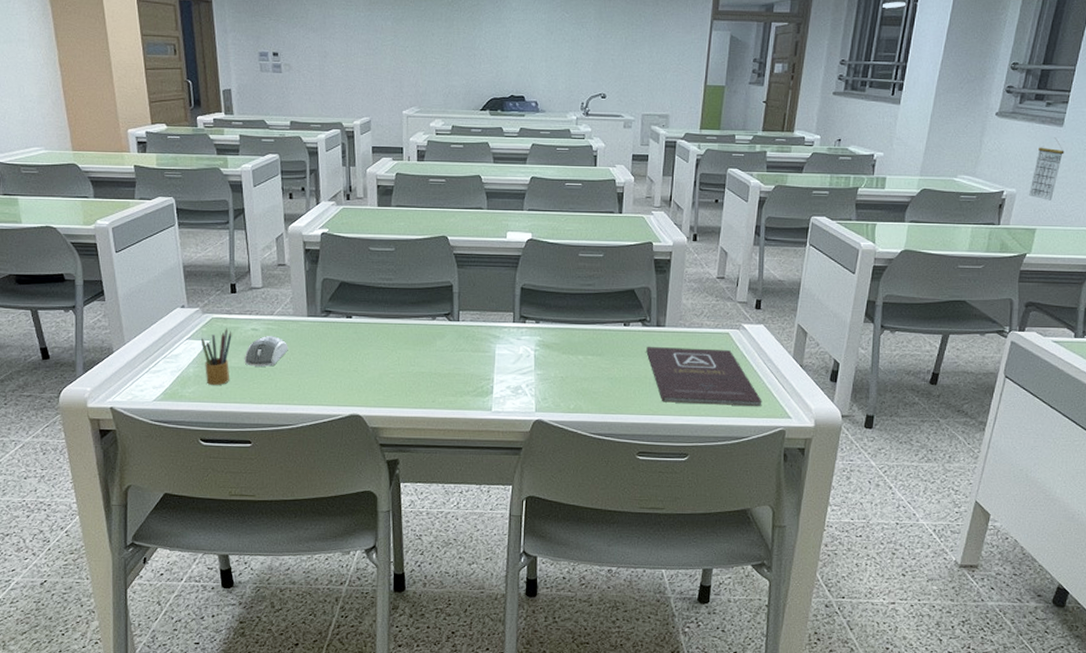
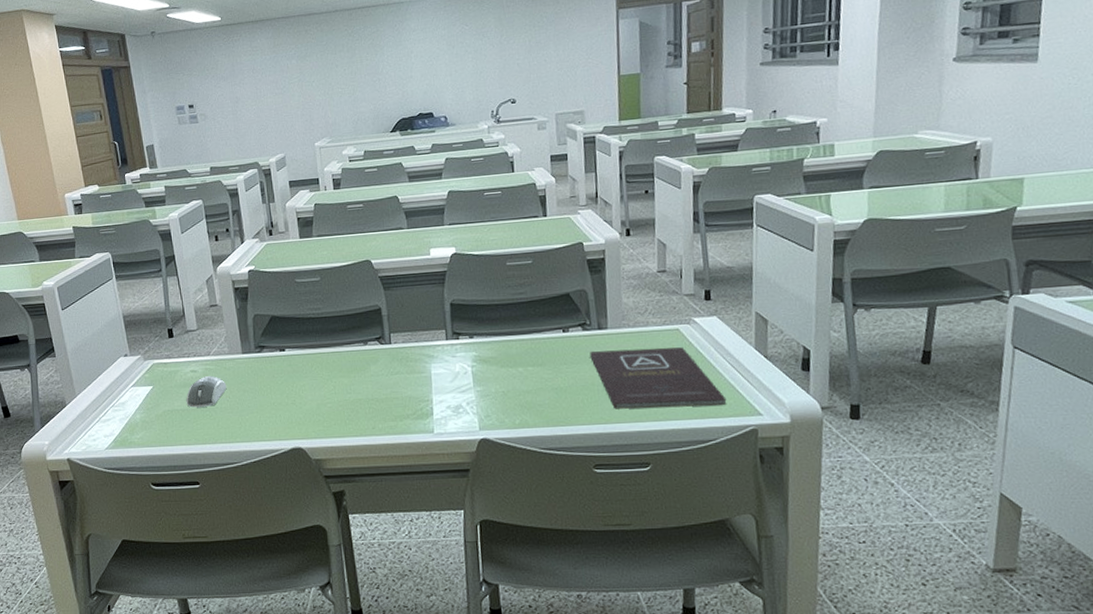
pencil box: present [201,328,232,386] -> none [145,372,175,430]
calendar: present [1029,137,1065,200] -> none [1008,75,1045,145]

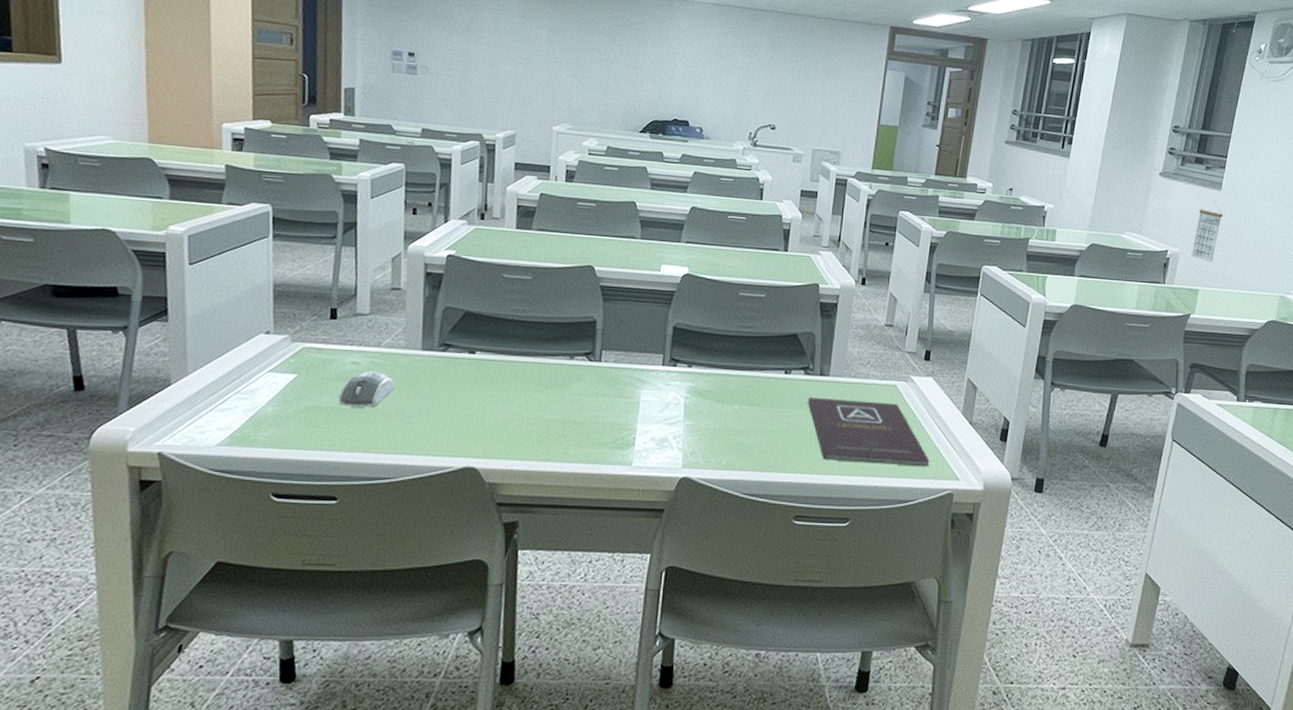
calendar: none [1008,75,1045,145] -> present [1192,200,1223,262]

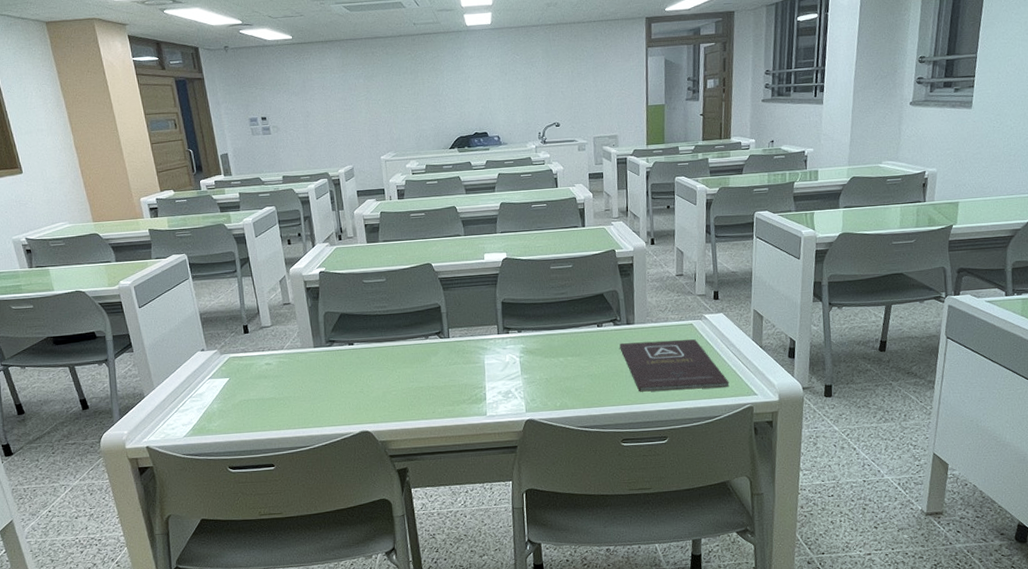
computer mouse: present [338,371,395,408] -> none [261,368,300,397]
calendar: present [1192,200,1223,262] -> none [948,118,976,176]

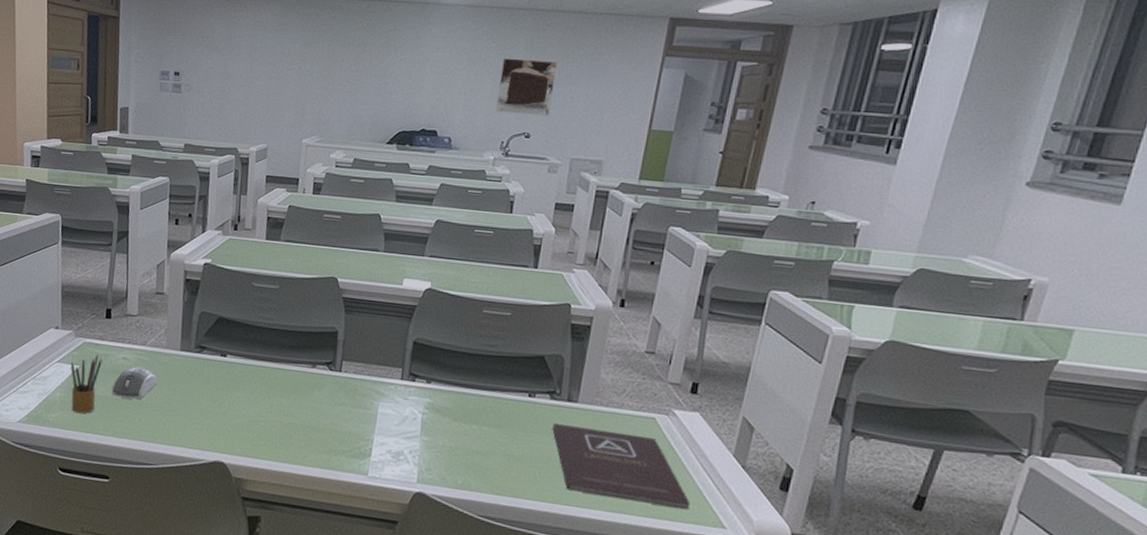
pencil box: none [222,365,251,418] -> present [70,354,103,414]
computer mouse: none [261,368,300,397] -> present [111,367,158,400]
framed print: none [527,64,571,110] -> present [495,58,557,116]

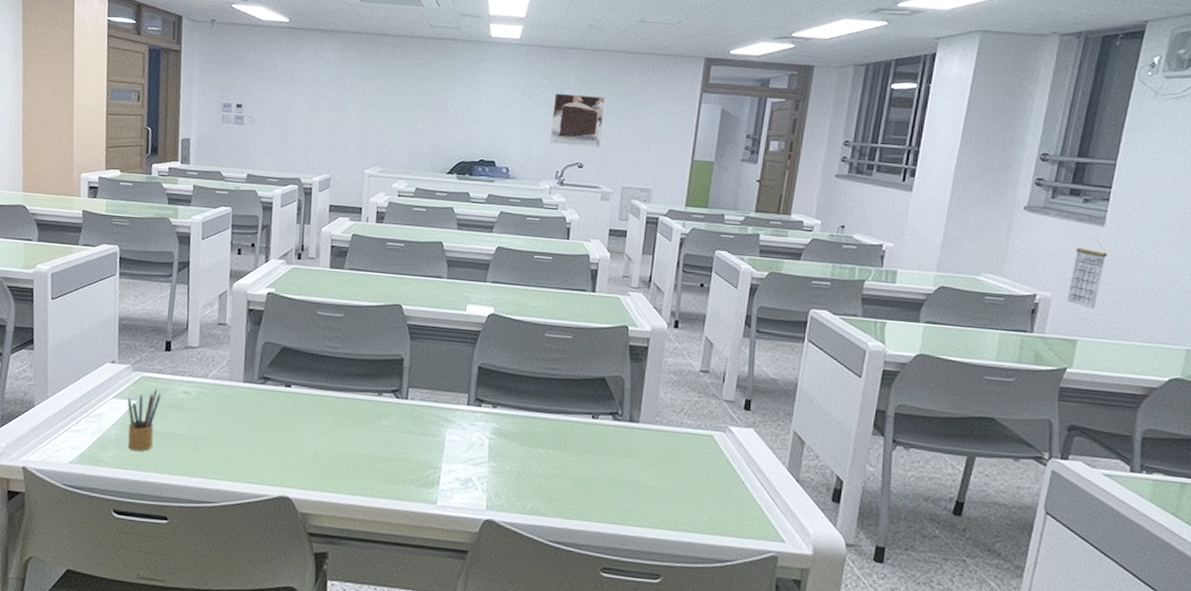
computer mouse: present [111,367,158,400] -> none [170,400,220,435]
book: present [552,422,691,509] -> none [616,443,751,525]
calendar: none [1067,217,1121,296] -> present [1067,237,1108,309]

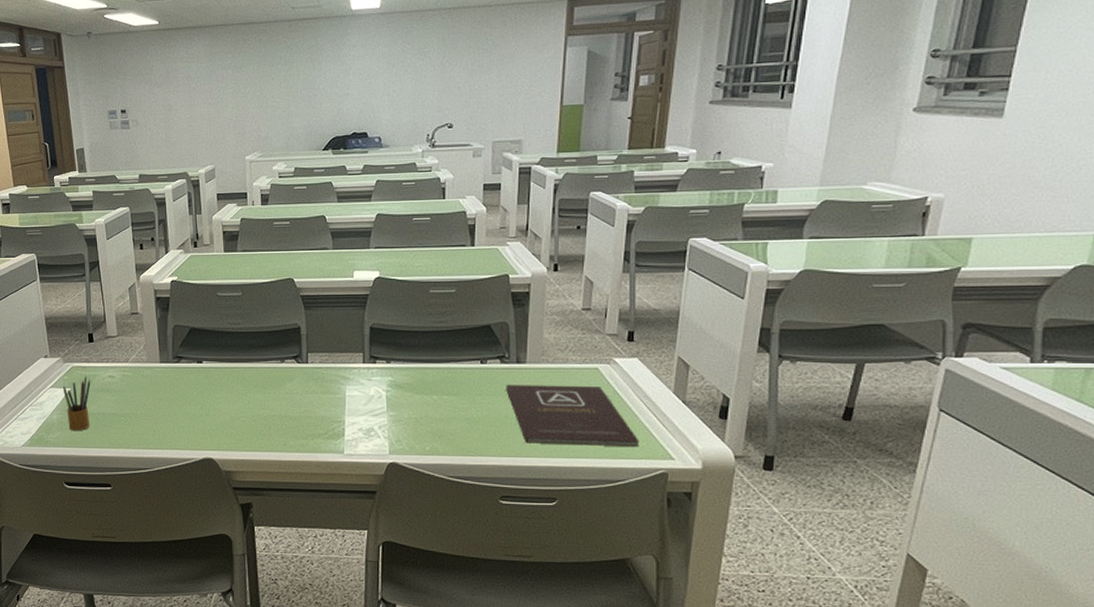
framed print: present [549,93,605,147] -> none [418,55,469,108]
book: none [616,443,751,525] -> present [506,384,640,446]
calendar: present [1067,237,1108,309] -> none [961,131,1006,204]

